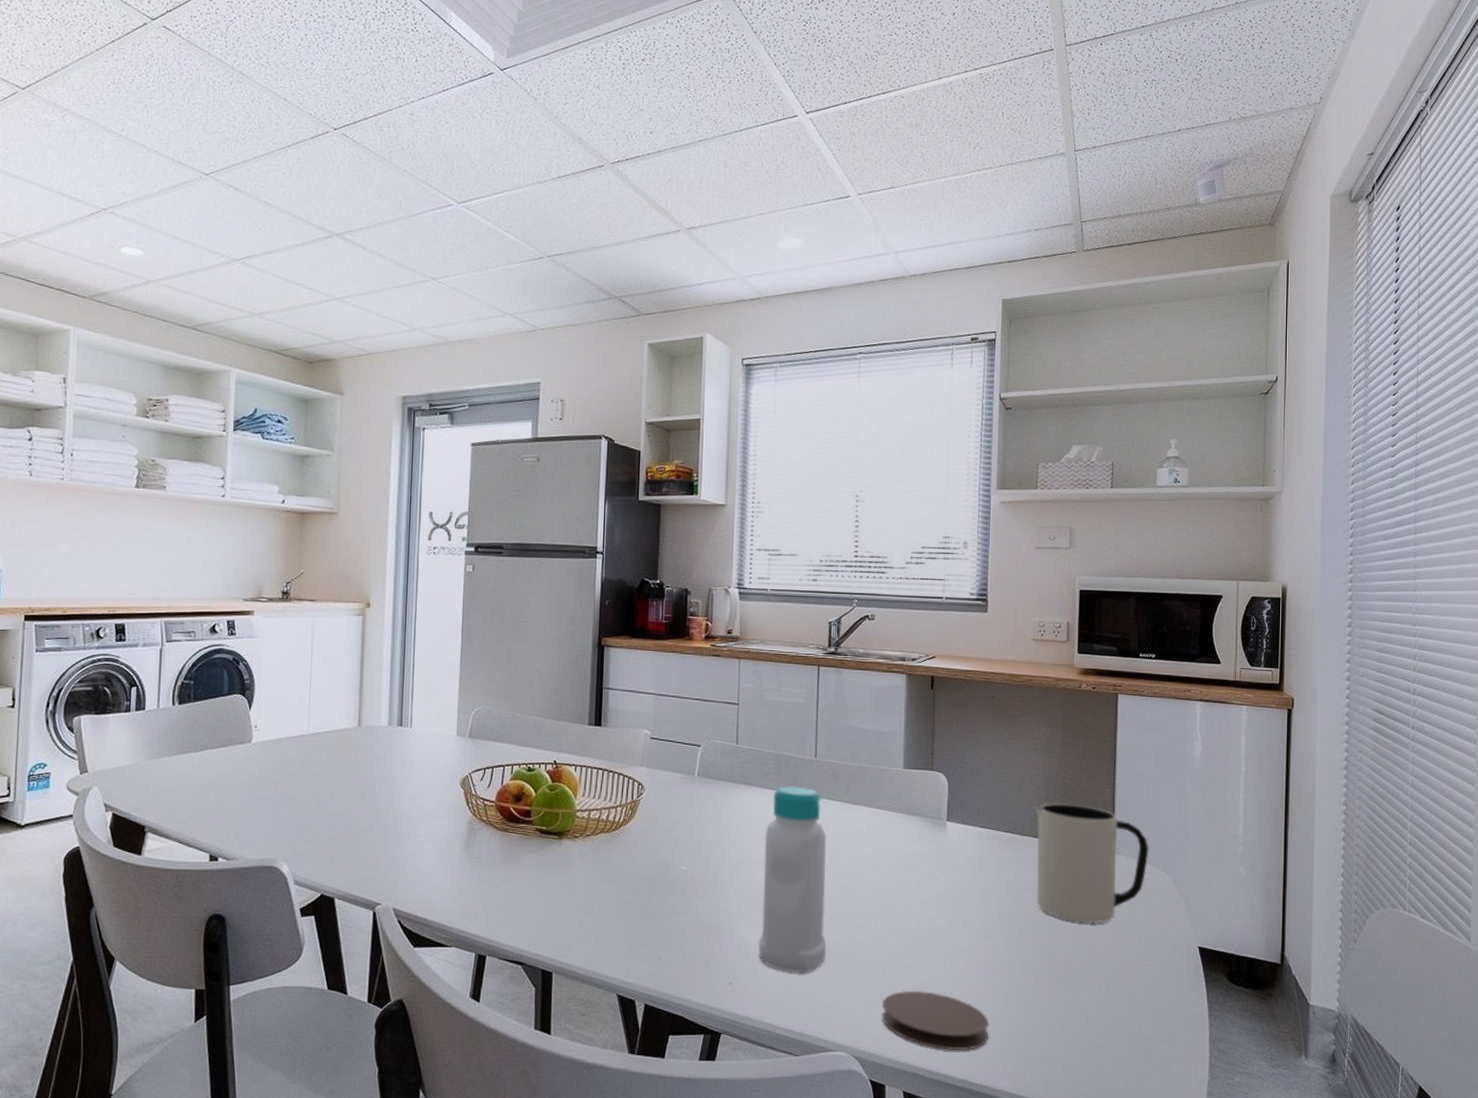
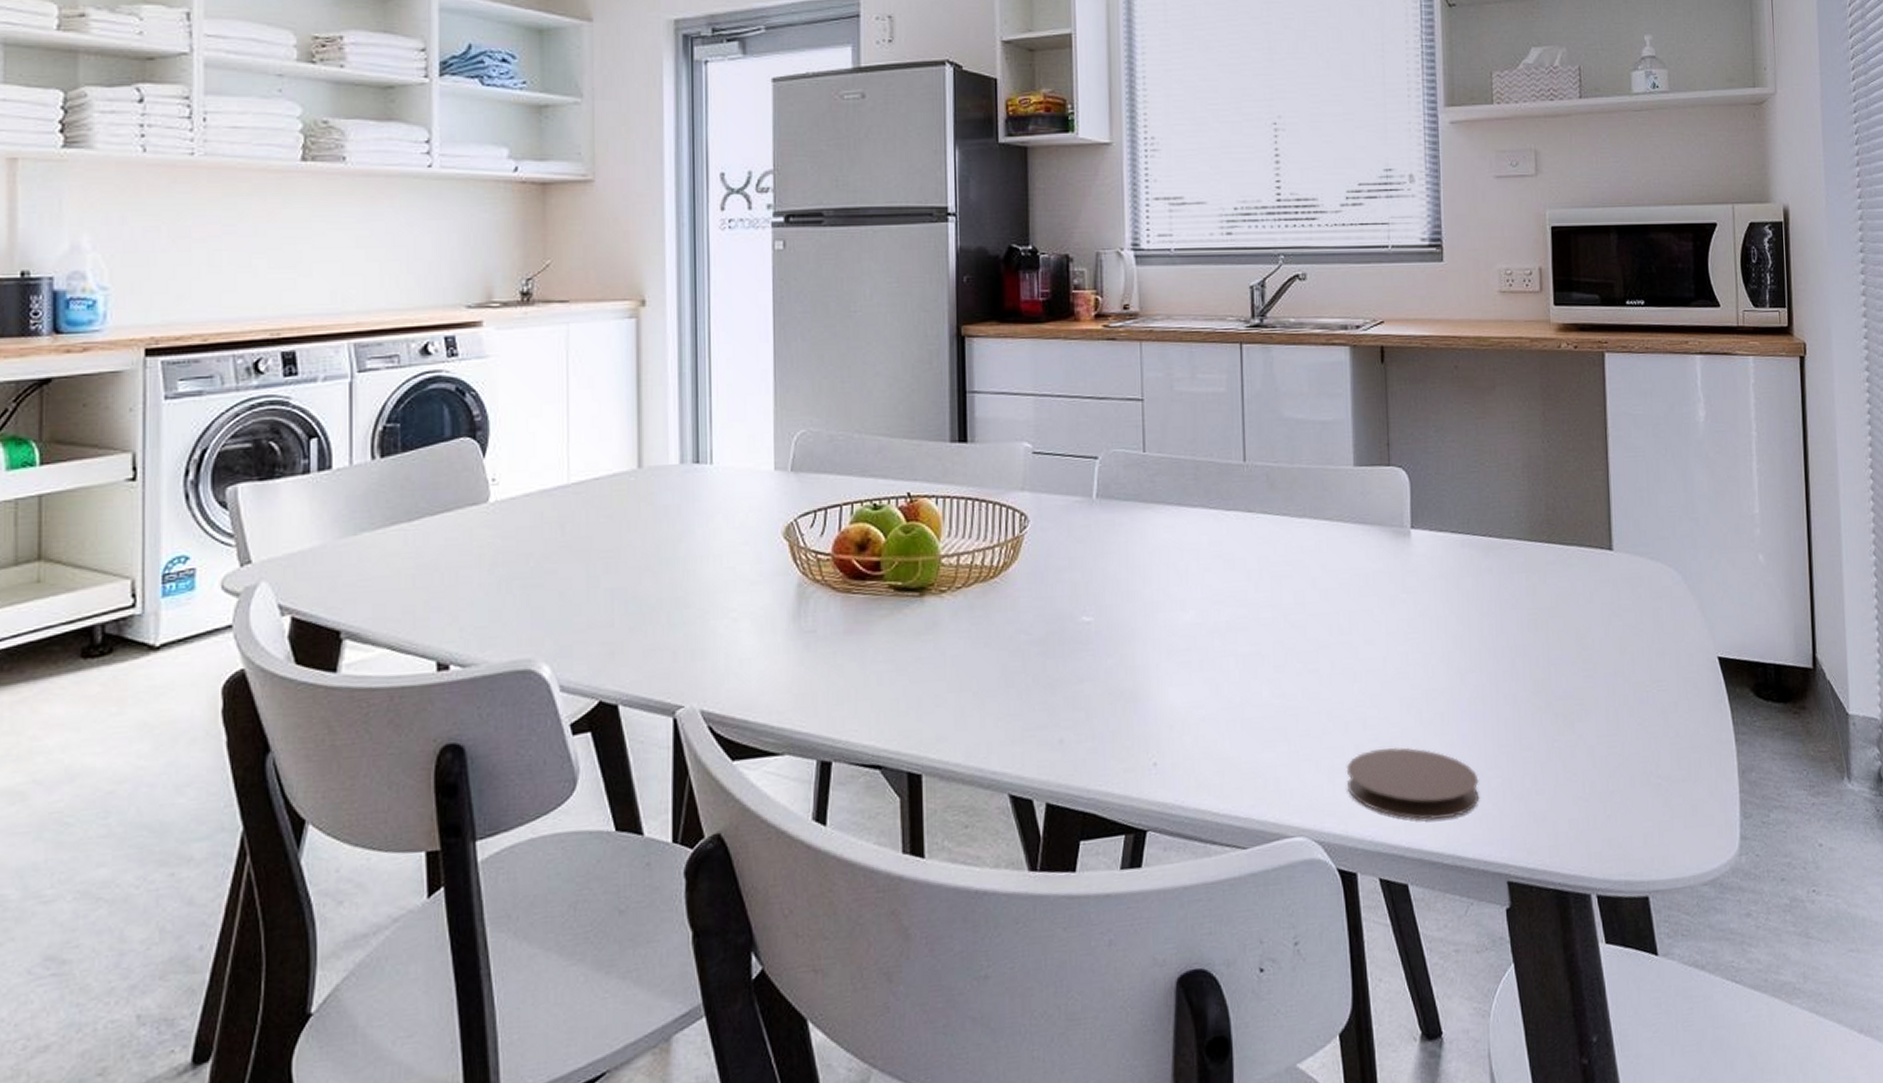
bottle: present [758,786,827,973] -> none [1187,500,1274,743]
mug: present [1034,803,1149,924] -> none [1515,494,1654,642]

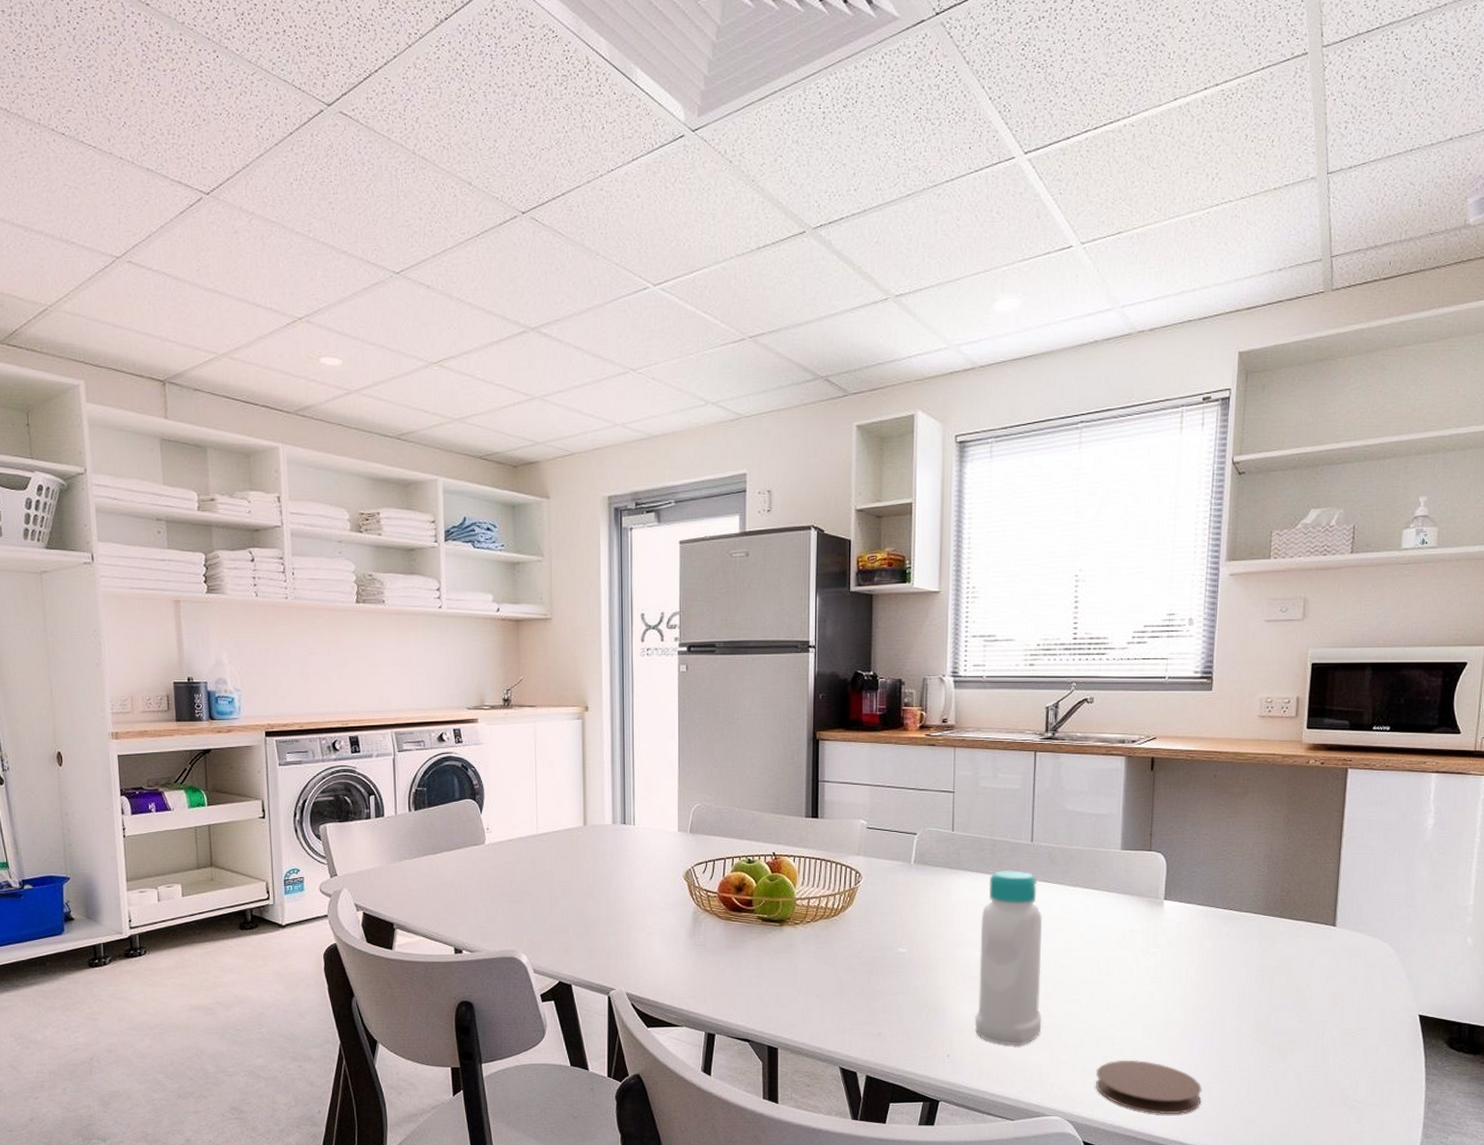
bottle: none [1187,500,1274,743] -> present [975,870,1043,1046]

